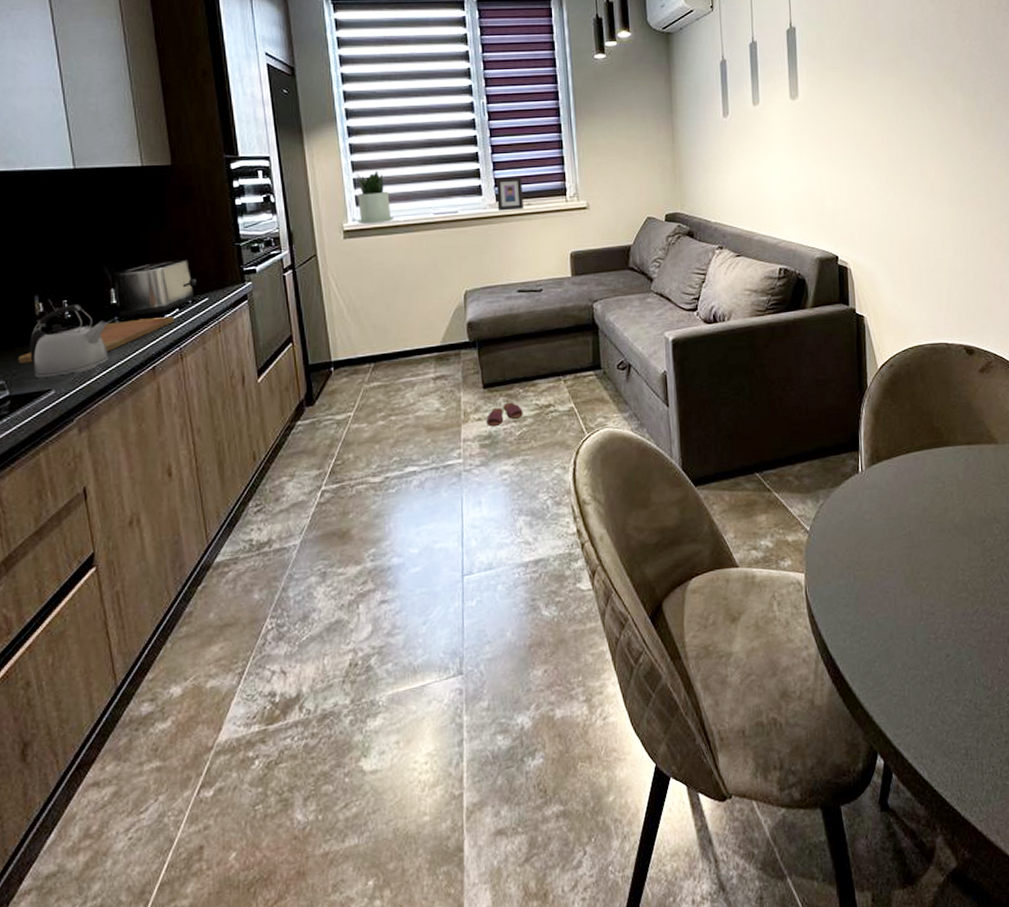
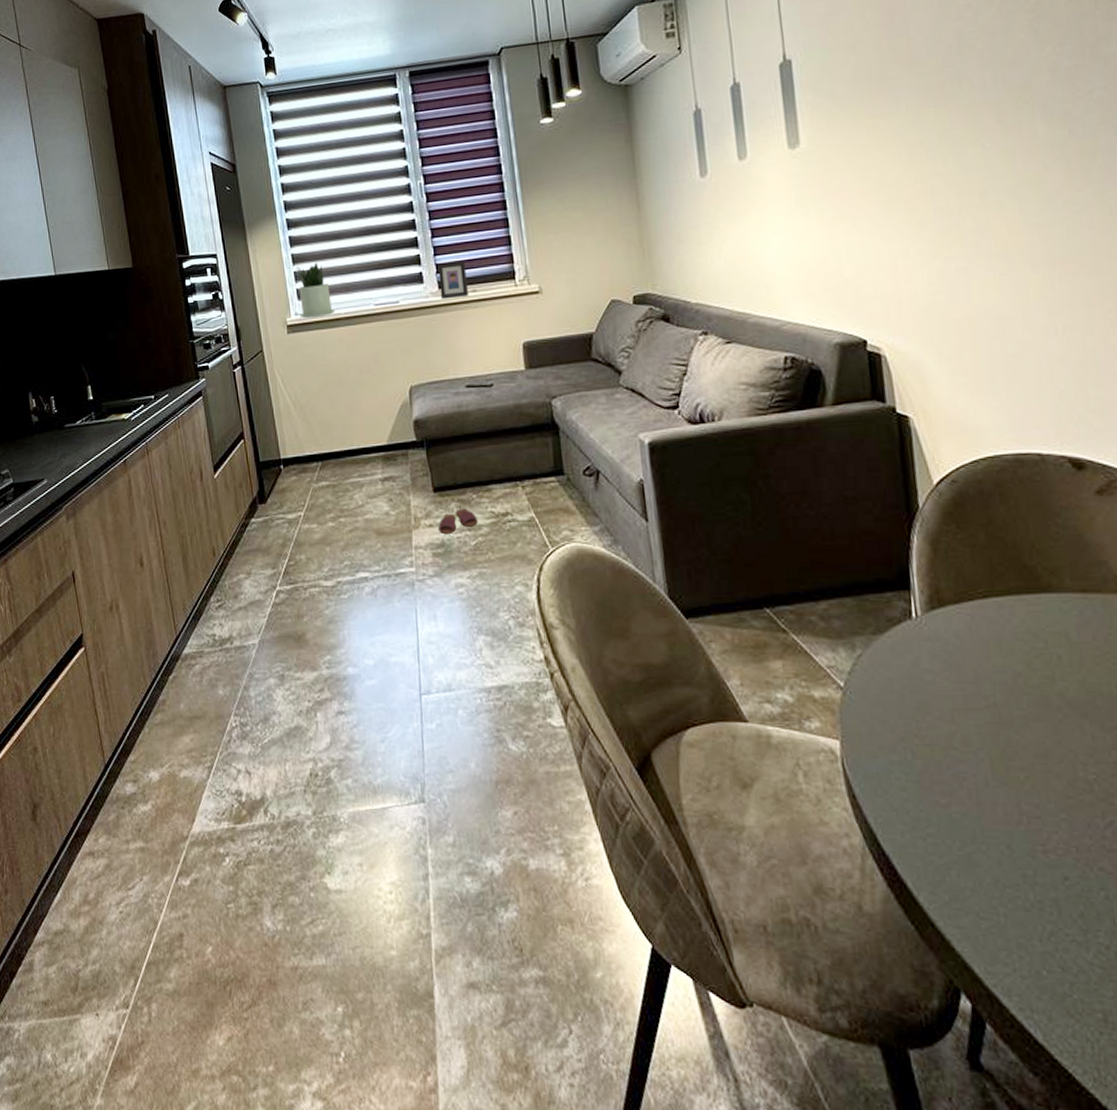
cutting board: present [18,315,175,364] -> none [18,411,141,455]
kettle: present [29,303,110,378] -> none [26,400,89,468]
toaster: present [111,258,198,317] -> none [87,356,159,413]

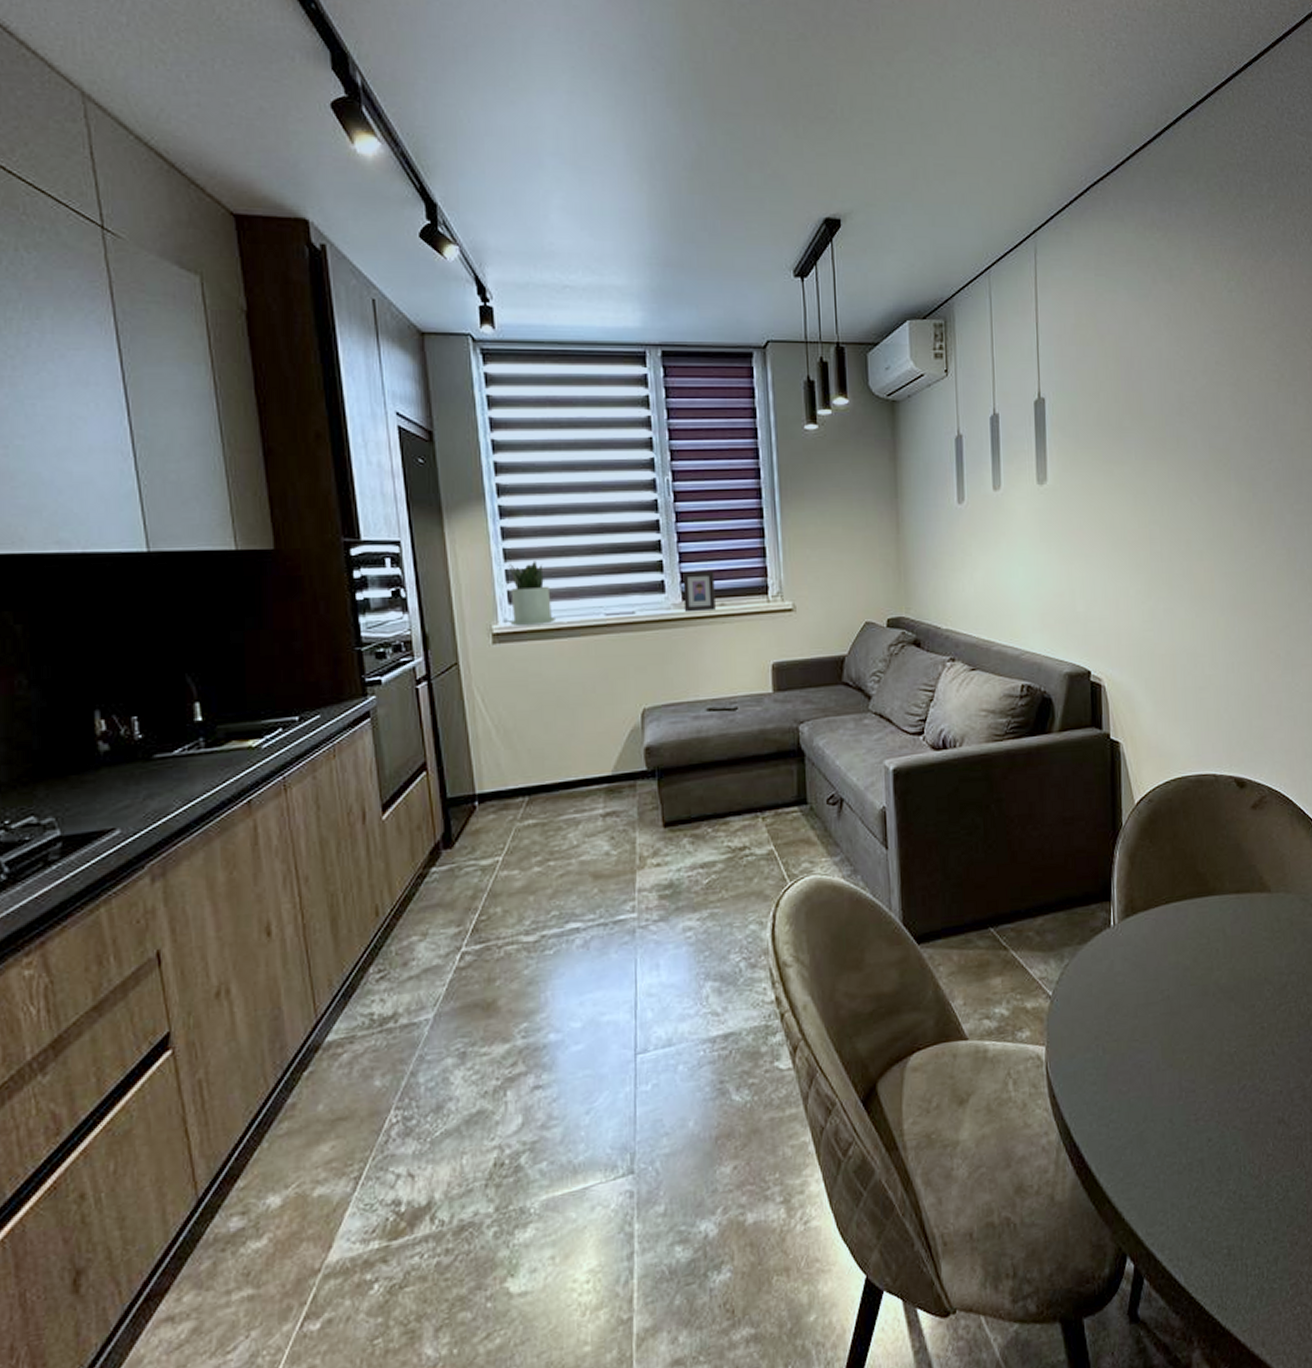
slippers: present [438,508,478,533] -> none [667,844,712,873]

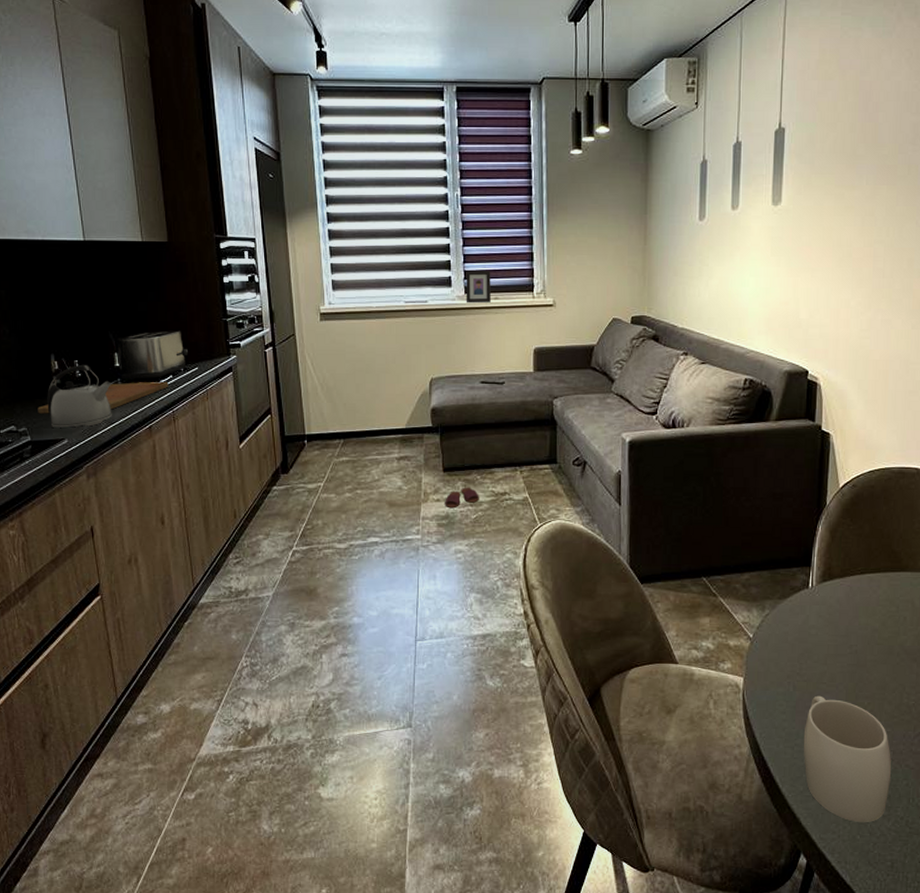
cutting board: none [72,737,277,796] -> present [38,381,169,414]
kettle: none [88,721,192,814] -> present [47,364,113,428]
toaster: none [195,665,307,739] -> present [115,329,189,380]
planter: present [508,560,555,627] -> none [333,257,367,309]
slippers: none [667,844,712,873] -> present [445,487,479,507]
mug: none [1118,1056,1219,1207] -> present [803,695,892,822]

